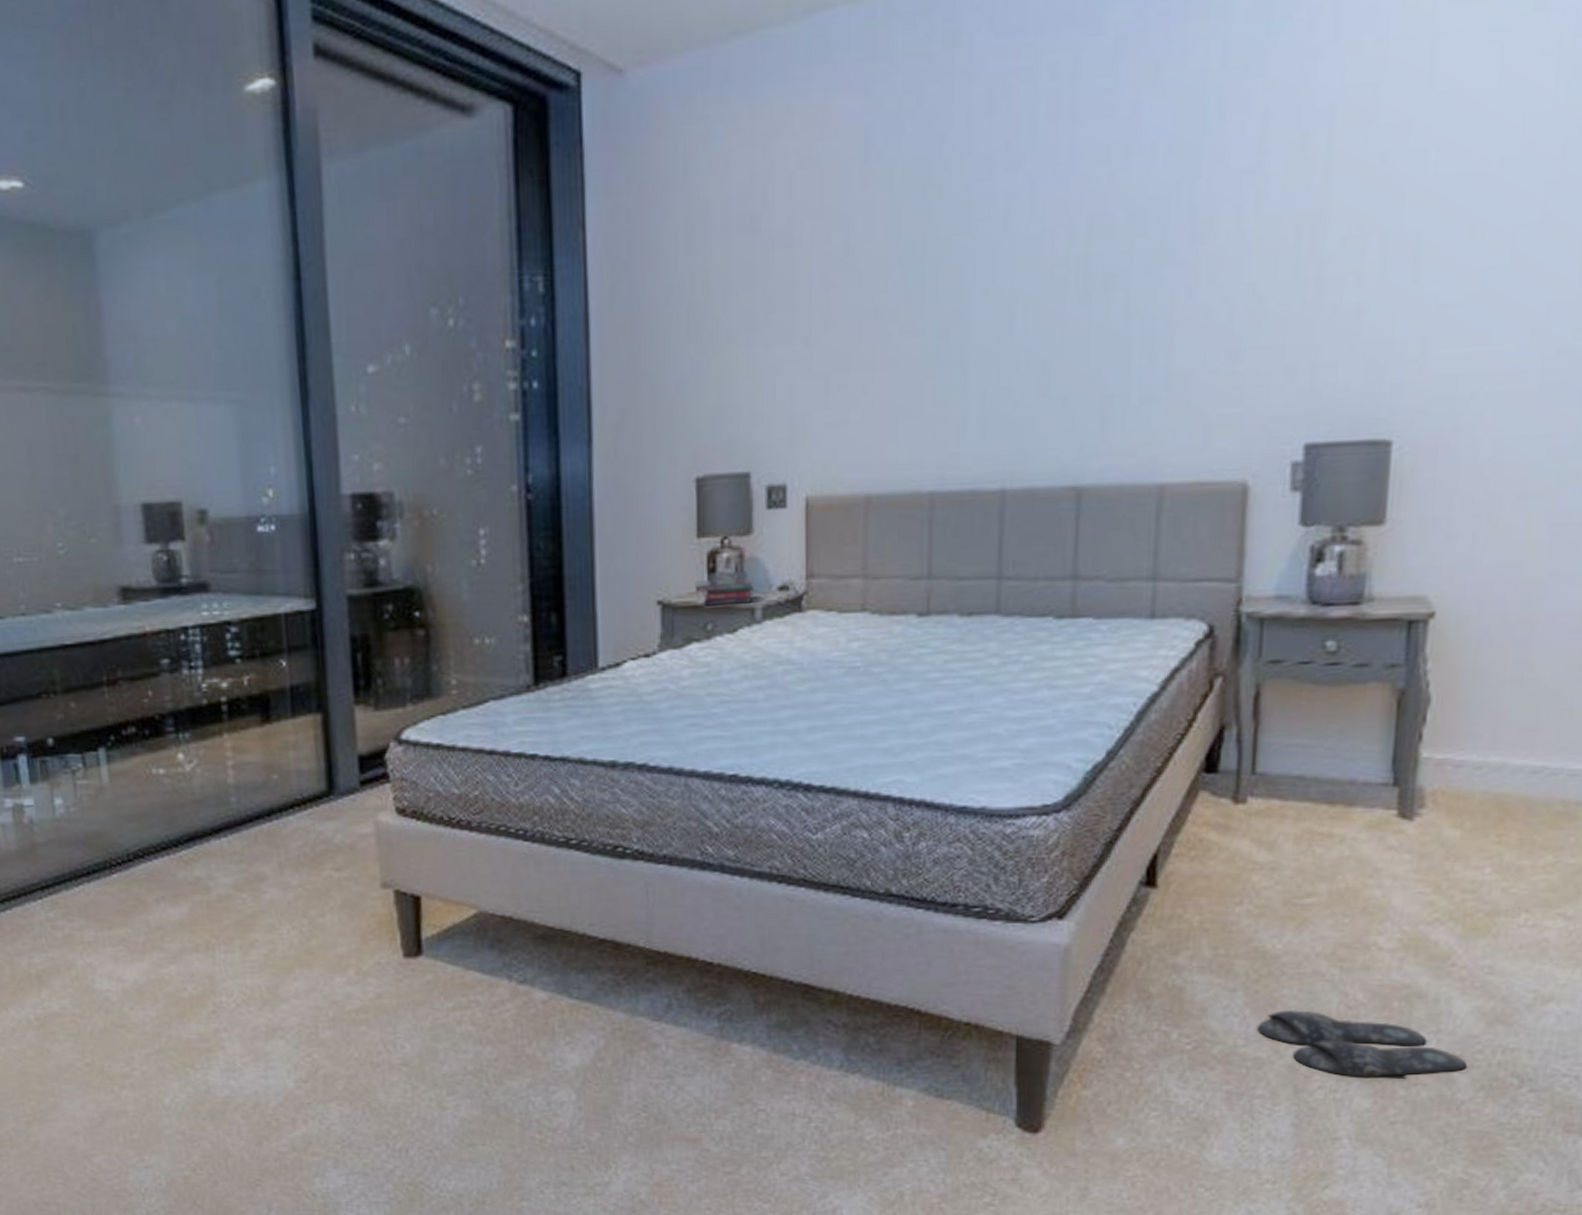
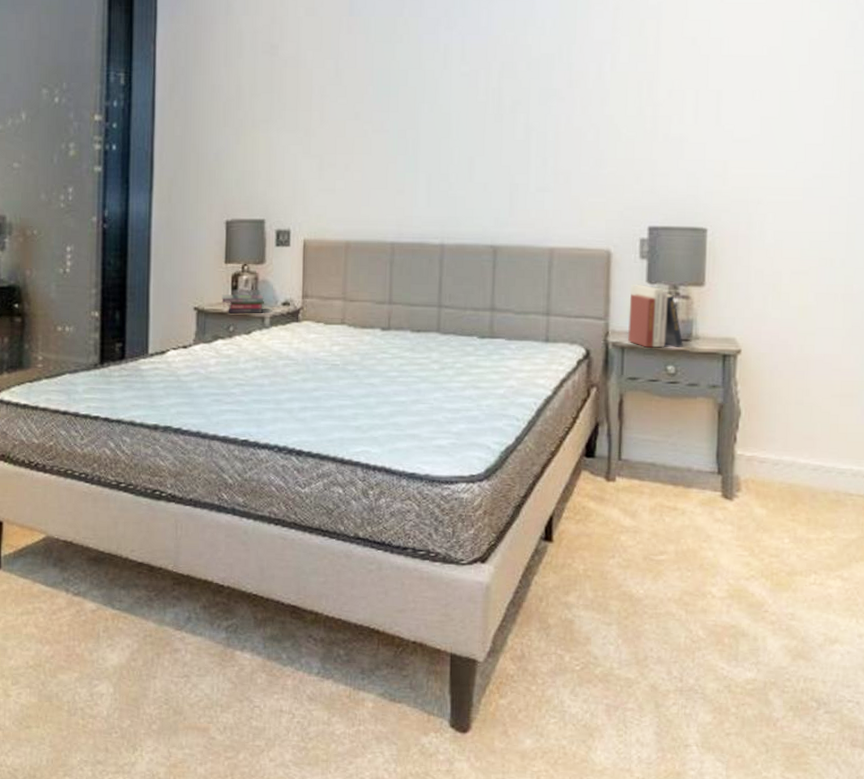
slippers: present [1257,1009,1467,1077] -> none [627,641,779,698]
books: none [1268,529,1350,619] -> present [627,285,683,349]

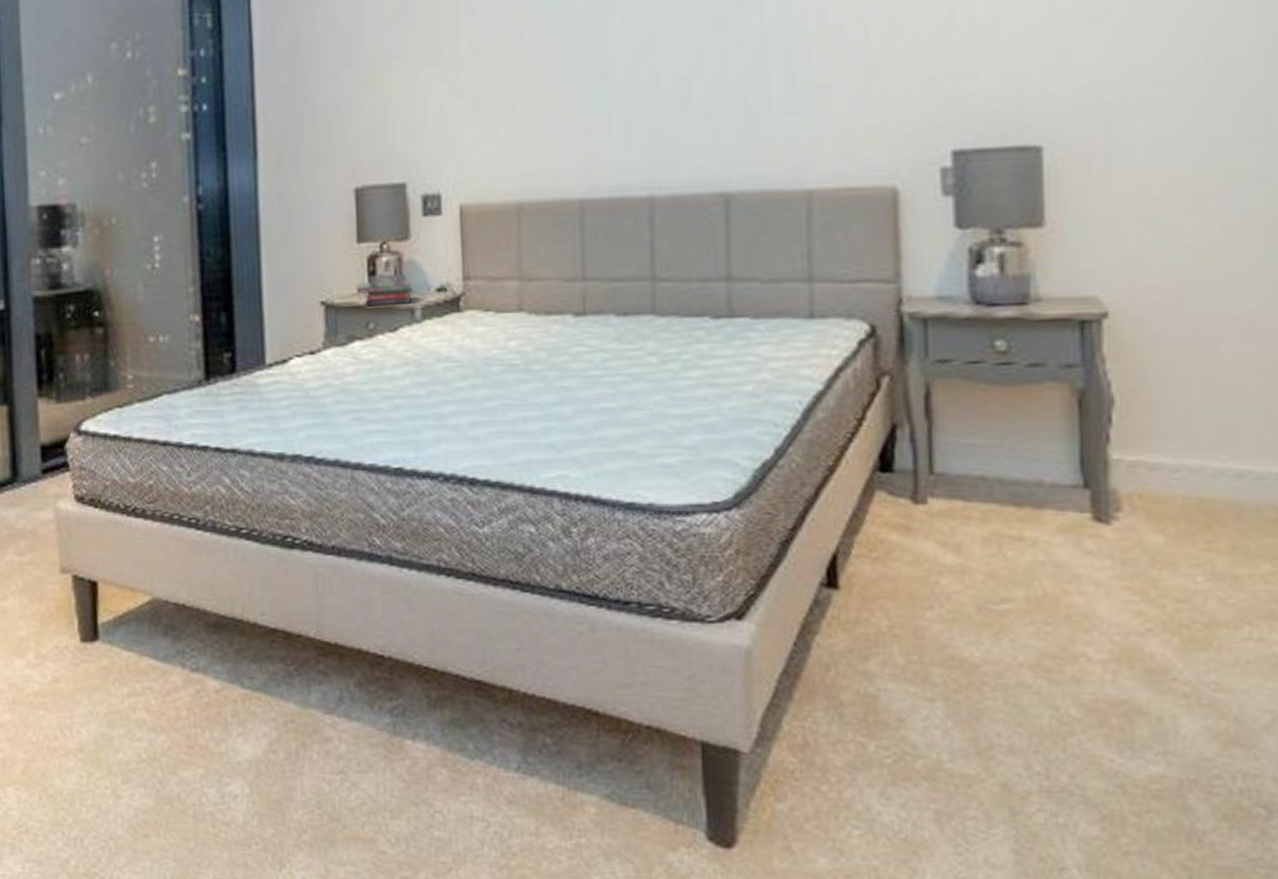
books: present [627,285,683,349] -> none [930,231,1017,319]

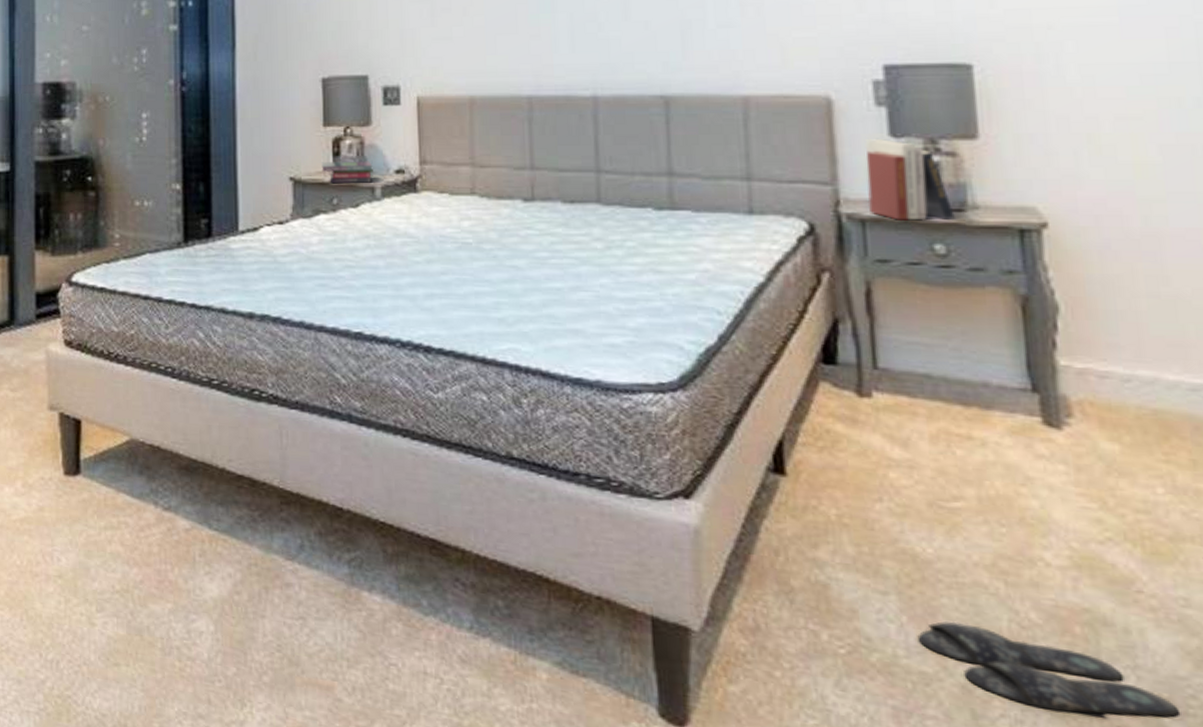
books: none [930,231,1017,319] -> present [864,139,955,222]
slippers: none [961,722,1203,802] -> present [917,621,1179,717]

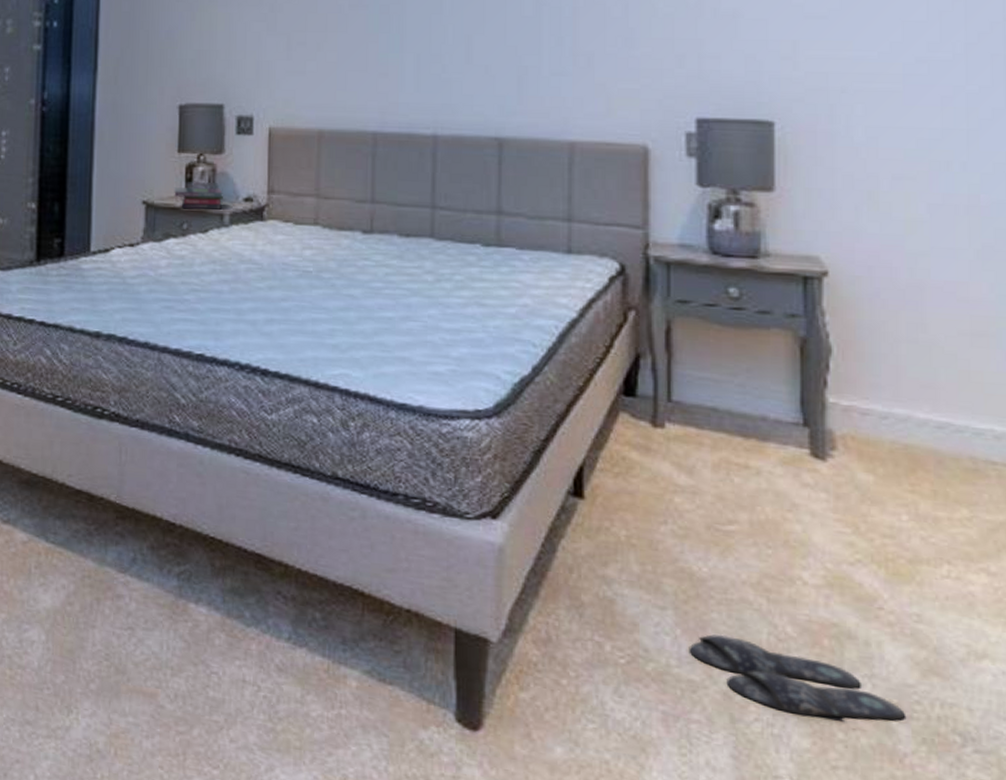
books: present [864,139,955,222] -> none [673,187,749,266]

